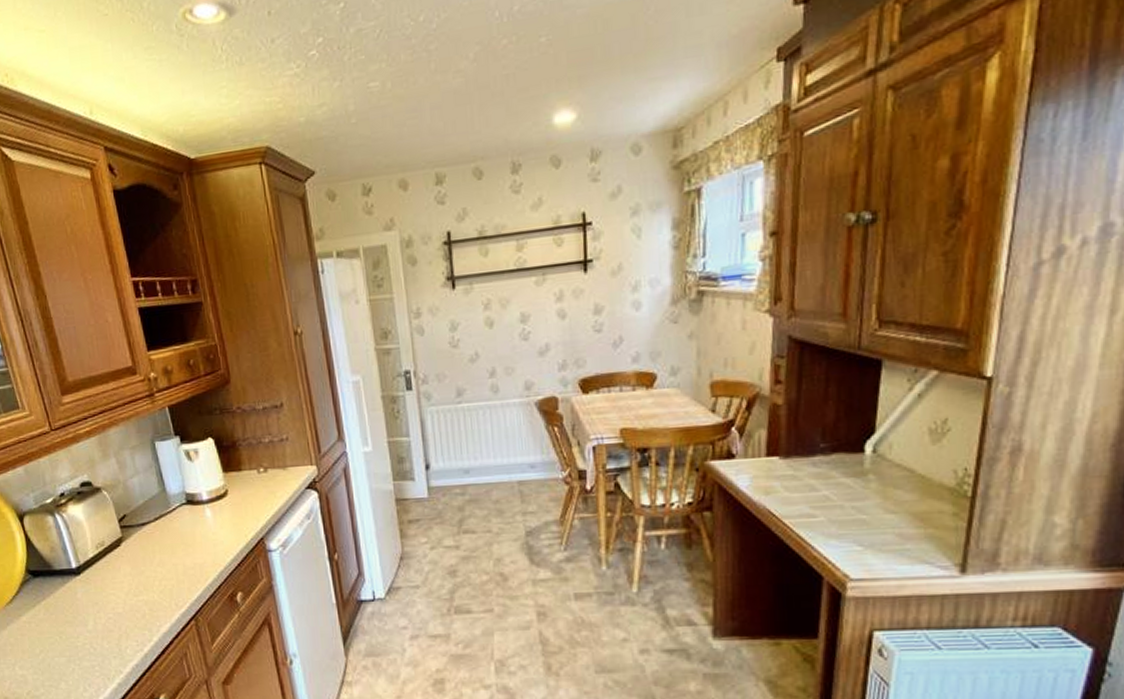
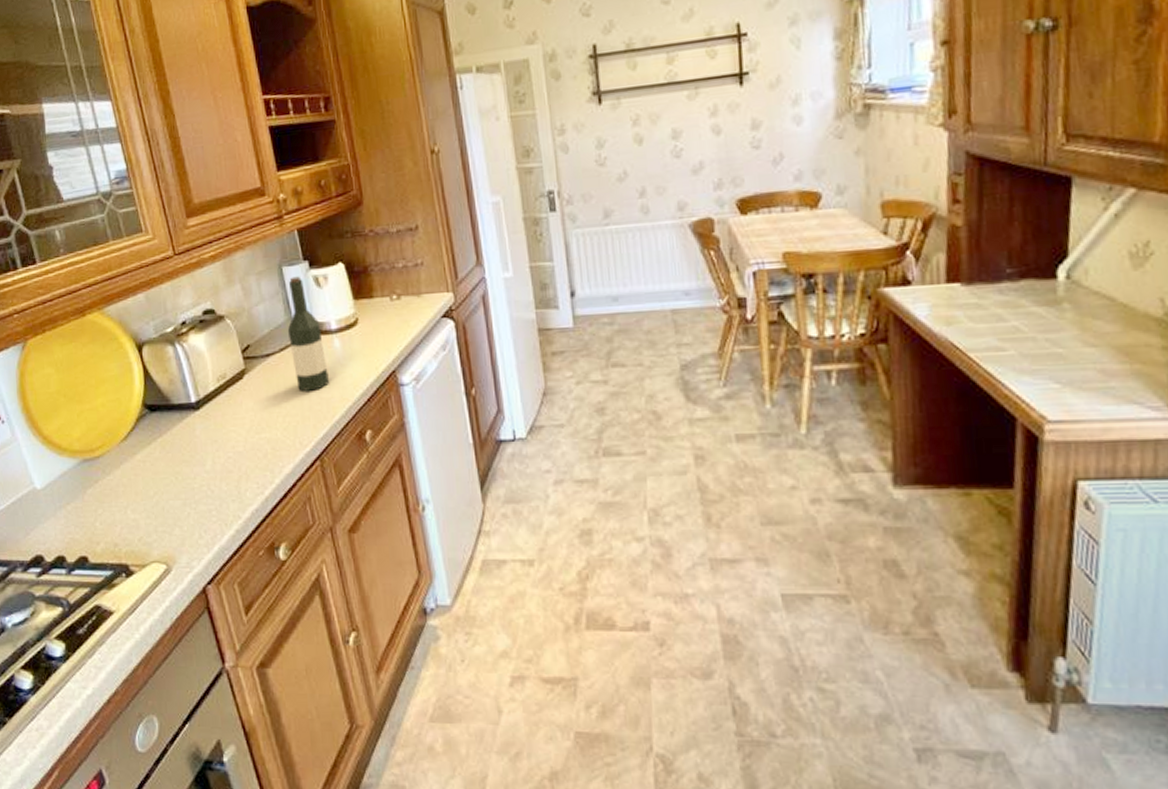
wine bottle: none [161,450,202,557] -> present [287,276,329,391]

